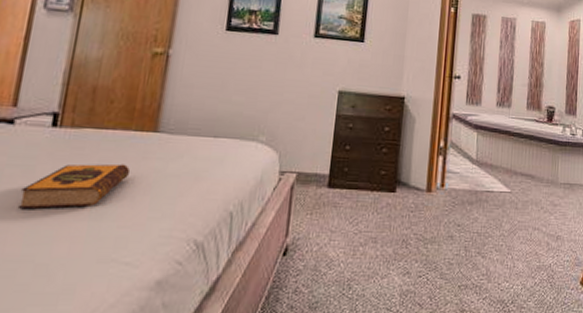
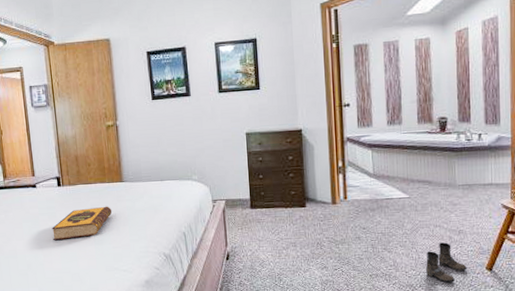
boots: none [520,249,562,299] -> present [426,242,467,283]

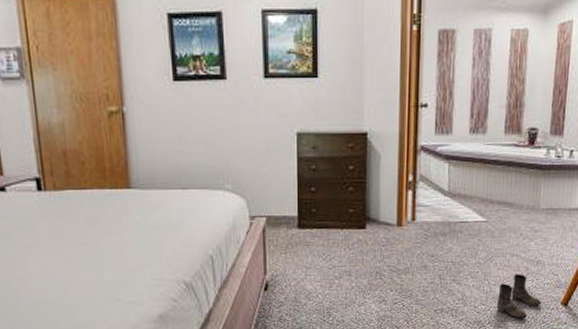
hardback book: present [51,206,113,241] -> none [28,219,115,263]

